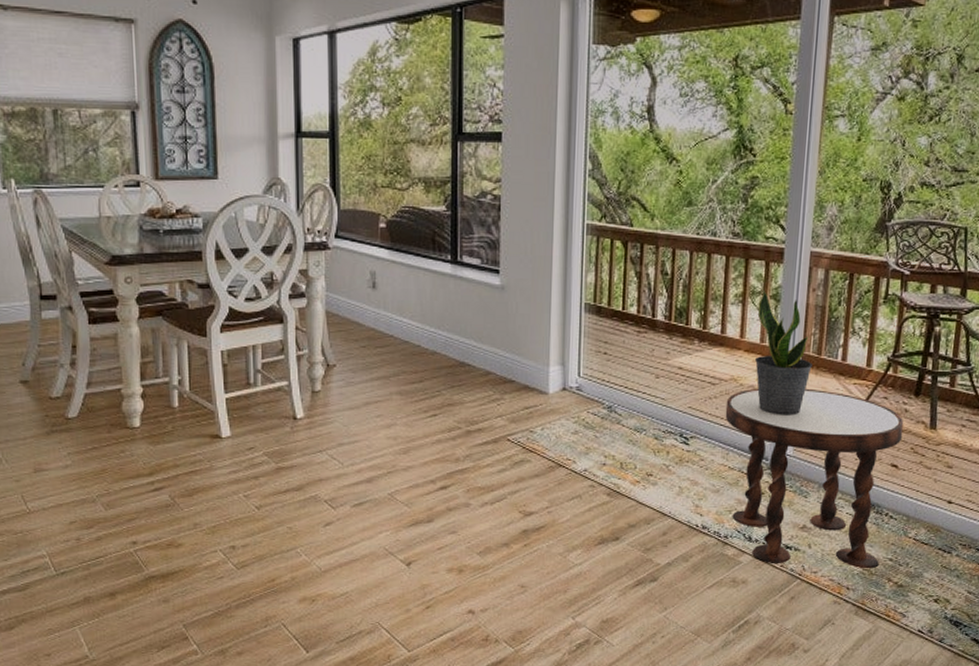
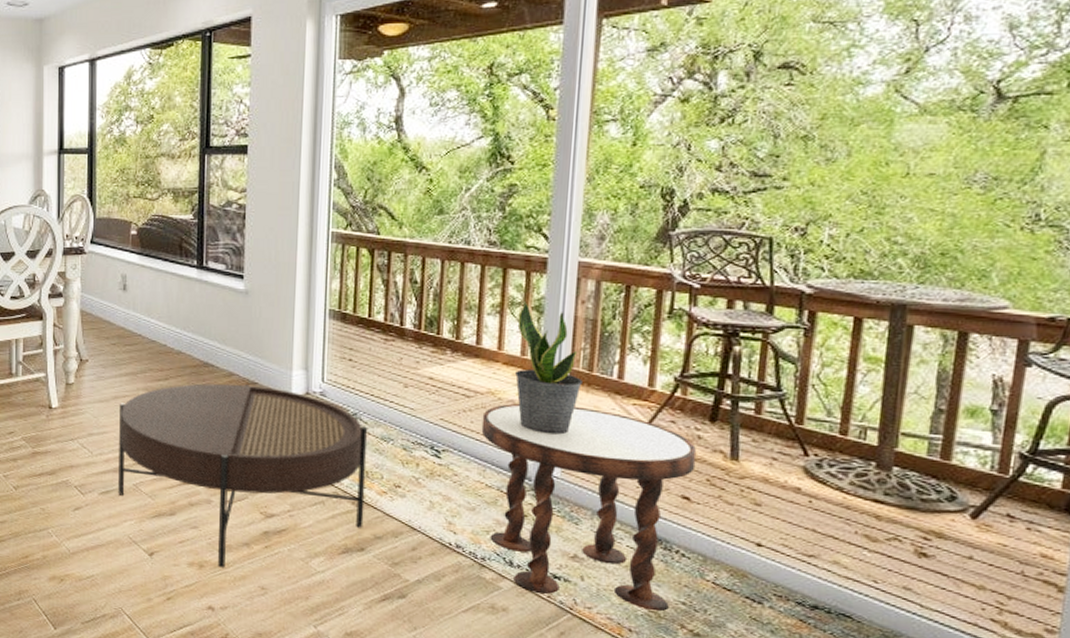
coffee table: none [372,383,622,571] -> present [118,383,368,568]

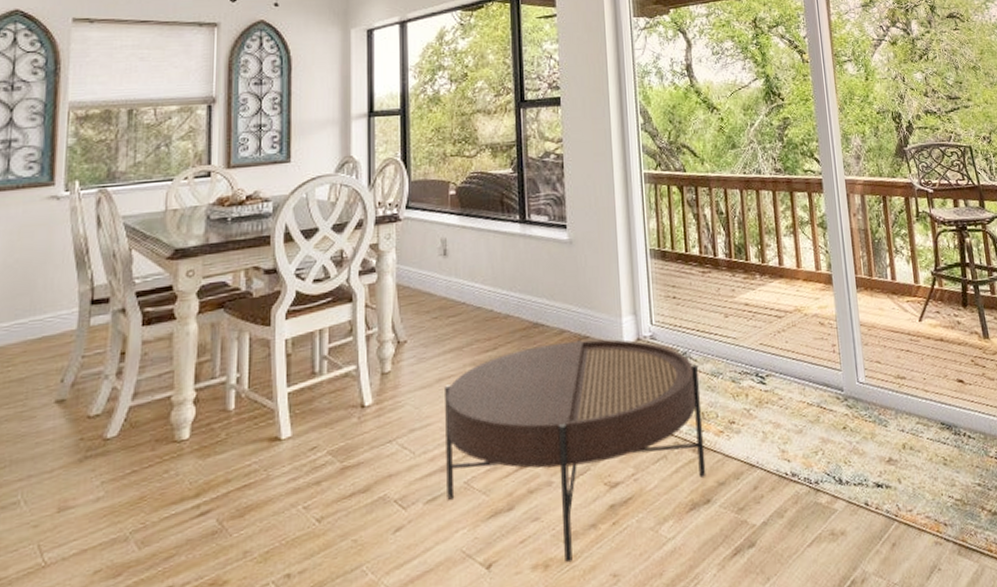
side table: present [481,403,697,612] -> none [794,311,969,508]
potted plant: present [515,302,582,435] -> none [808,220,867,342]

